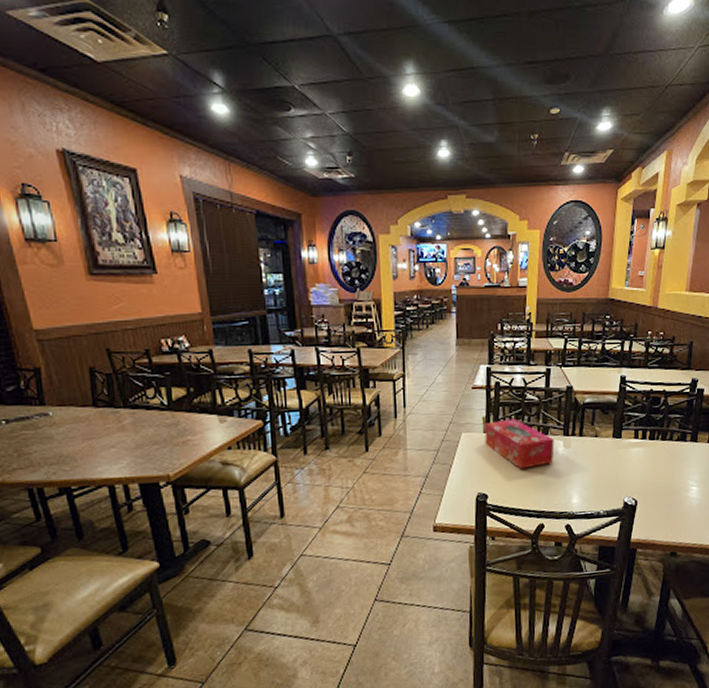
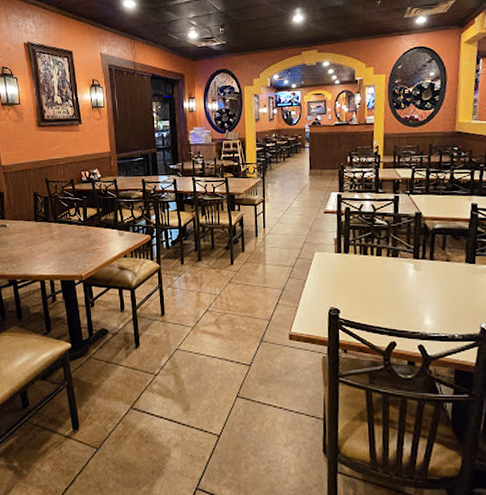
tissue box: present [484,418,554,469] -> none [336,241,405,288]

